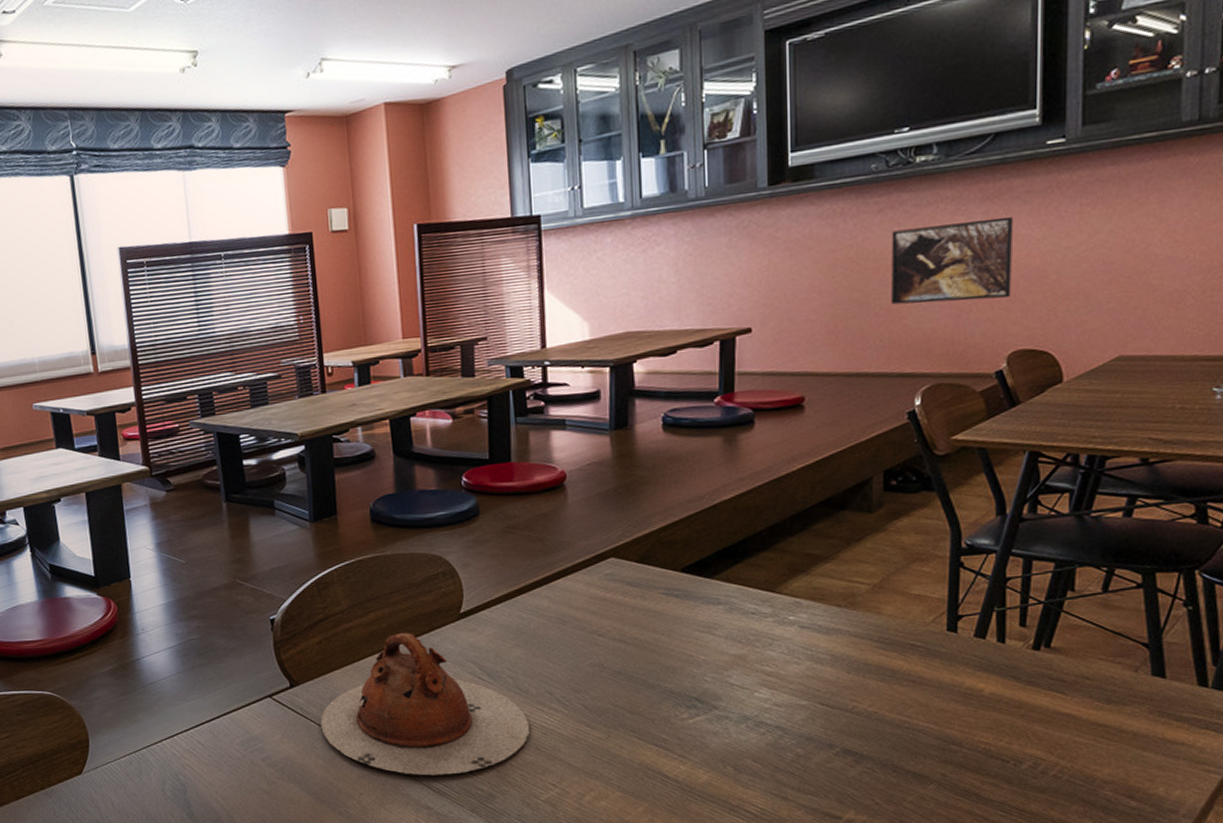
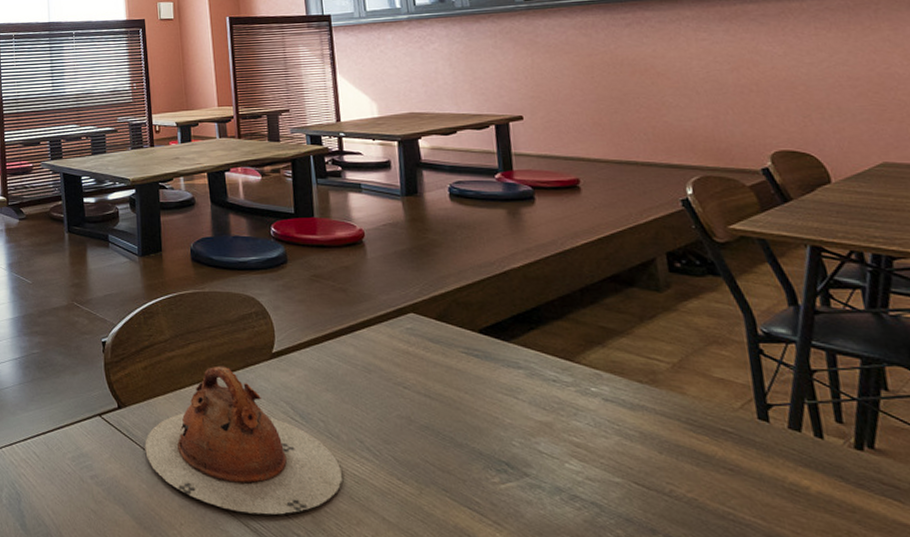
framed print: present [891,216,1014,305] -> none [640,35,764,105]

